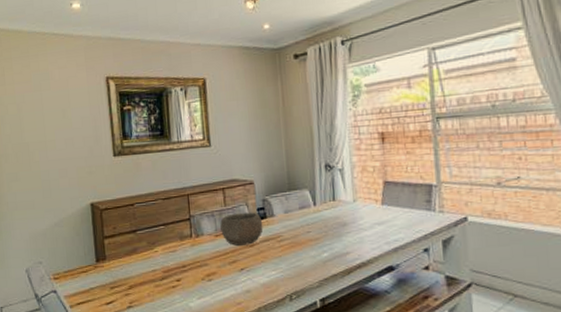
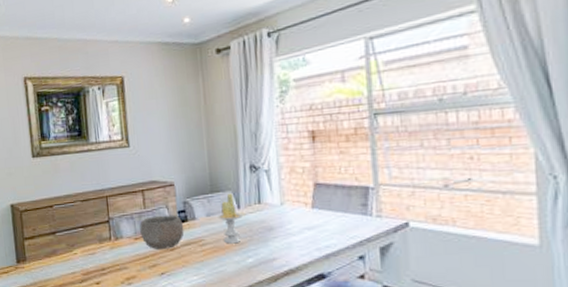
candle: none [295,191,318,240] -> present [218,193,243,244]

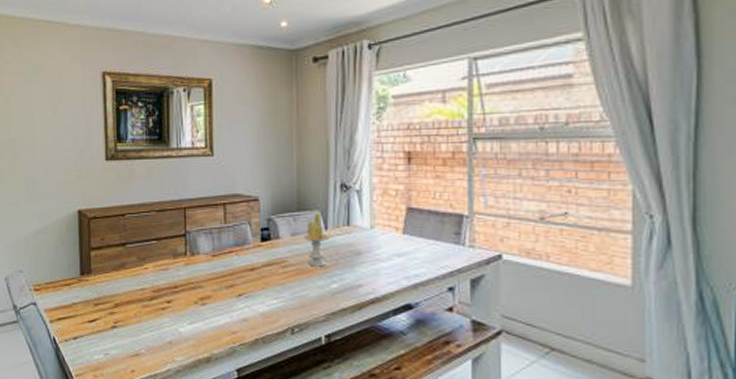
bowl: present [139,215,184,249] -> none [219,232,266,269]

